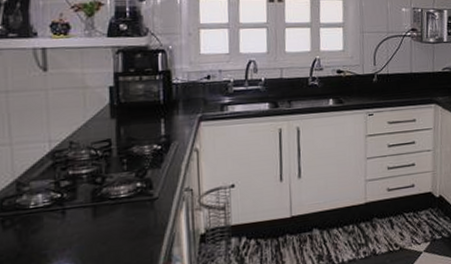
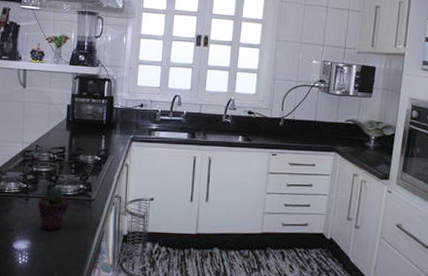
potted succulent: none [79,192,125,248] -> present [37,188,70,231]

